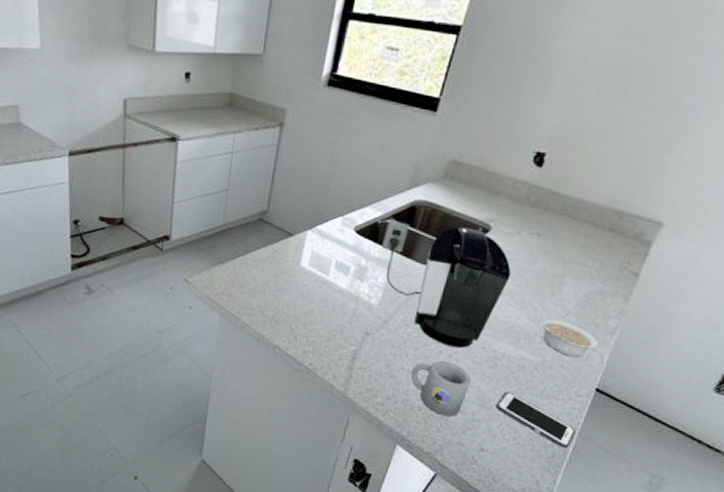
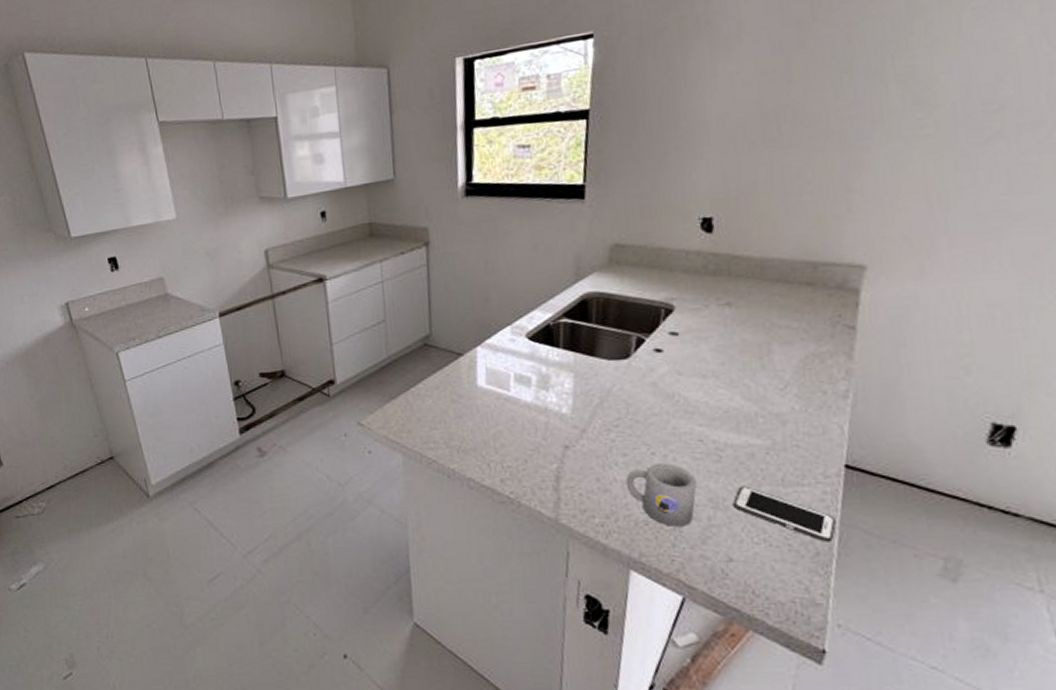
coffee maker: present [381,220,511,348] -> none [560,311,710,445]
legume: present [540,317,599,358] -> none [758,392,835,434]

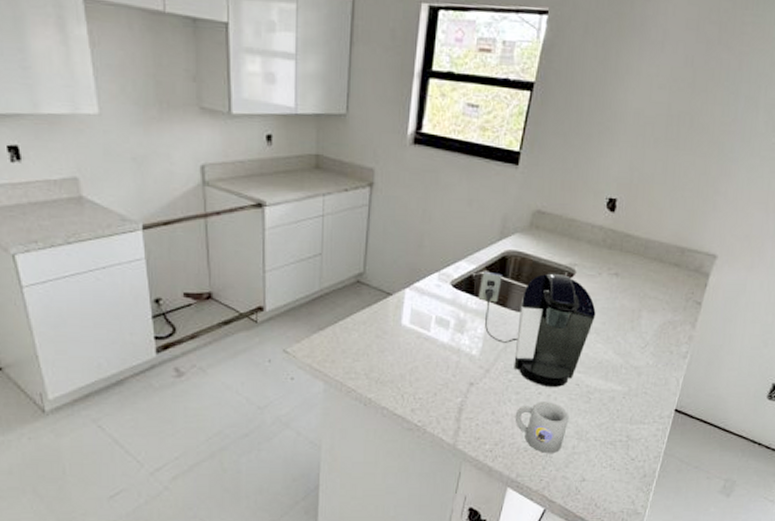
coffee maker: none [560,311,710,445] -> present [478,272,596,387]
cell phone: present [733,486,836,542] -> none [593,422,661,467]

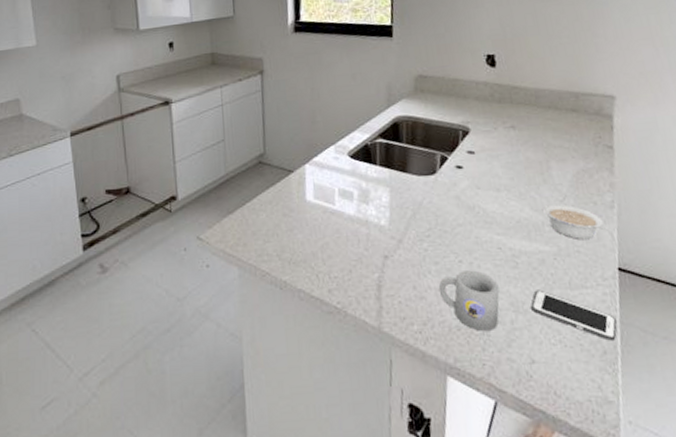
coffee maker: present [478,272,596,387] -> none [377,133,502,254]
cell phone: none [593,422,661,467] -> present [531,289,617,341]
legume: none [625,349,674,384] -> present [543,203,606,240]

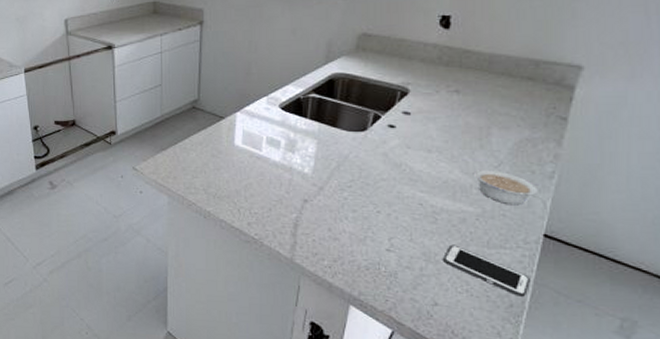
mug: present [438,270,500,331] -> none [353,220,414,274]

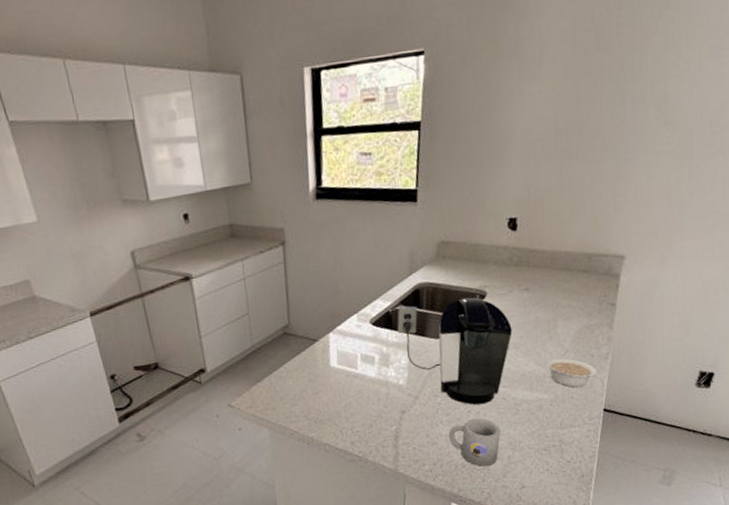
coffee maker: none [307,93,436,206] -> present [397,297,512,405]
mug: none [353,220,414,274] -> present [448,418,501,467]
cell phone: present [443,244,530,297] -> none [526,430,596,467]

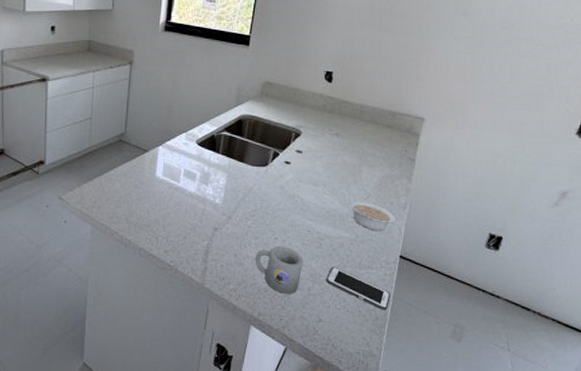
coffee maker: present [397,297,512,405] -> none [219,133,321,233]
cell phone: none [526,430,596,467] -> present [326,266,390,310]

